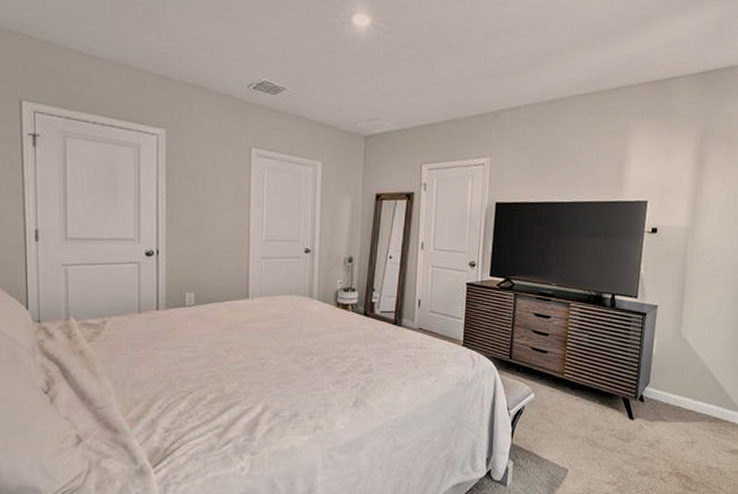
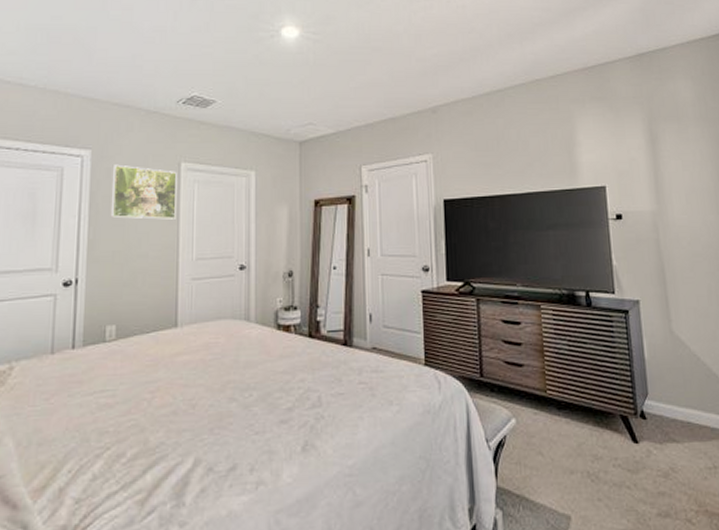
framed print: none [186,145,248,202] -> present [110,164,177,220]

